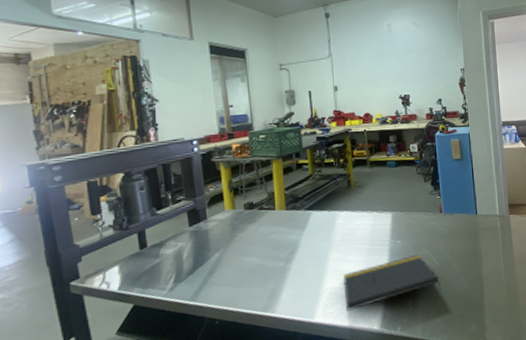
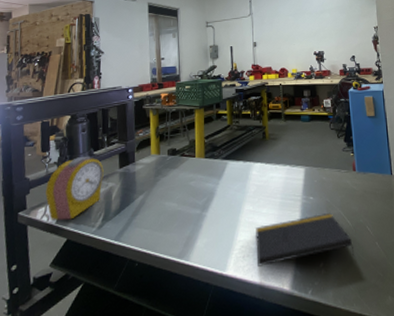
alarm clock: none [102,215,171,288] -> present [45,156,104,221]

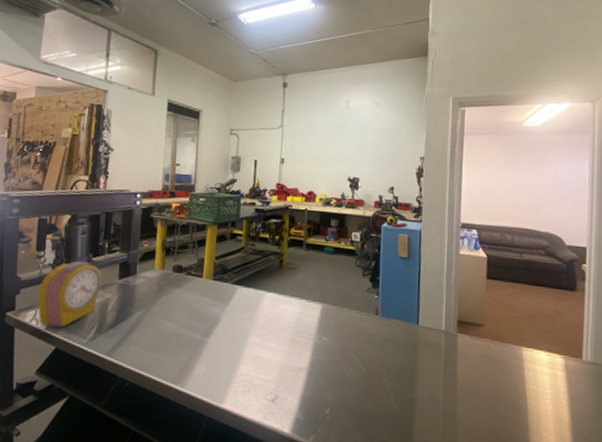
notepad: present [256,213,355,267] -> none [257,357,366,407]

